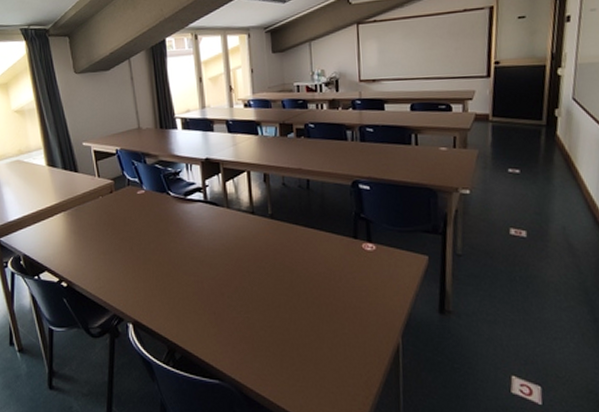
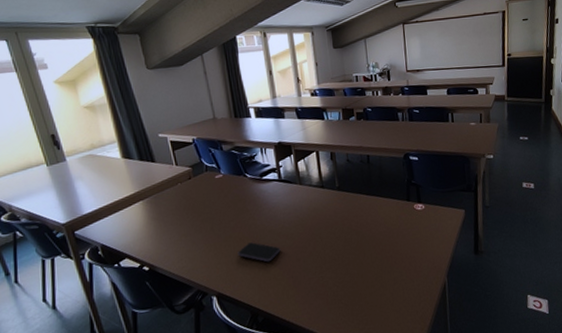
smartphone: none [157,268,203,293] -> present [238,242,281,262]

